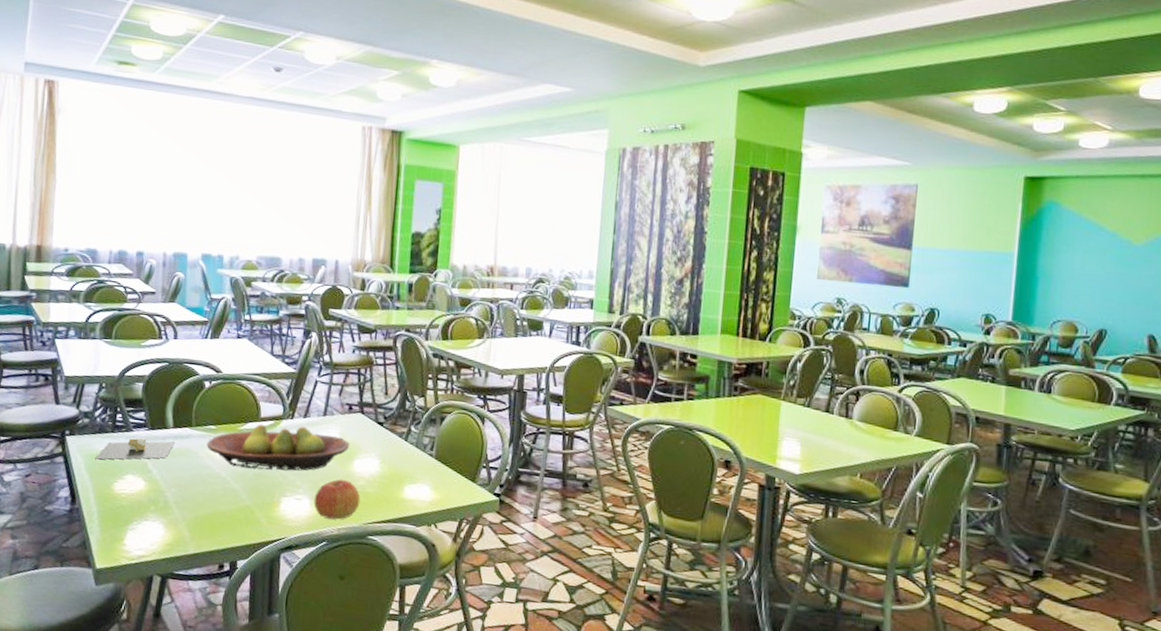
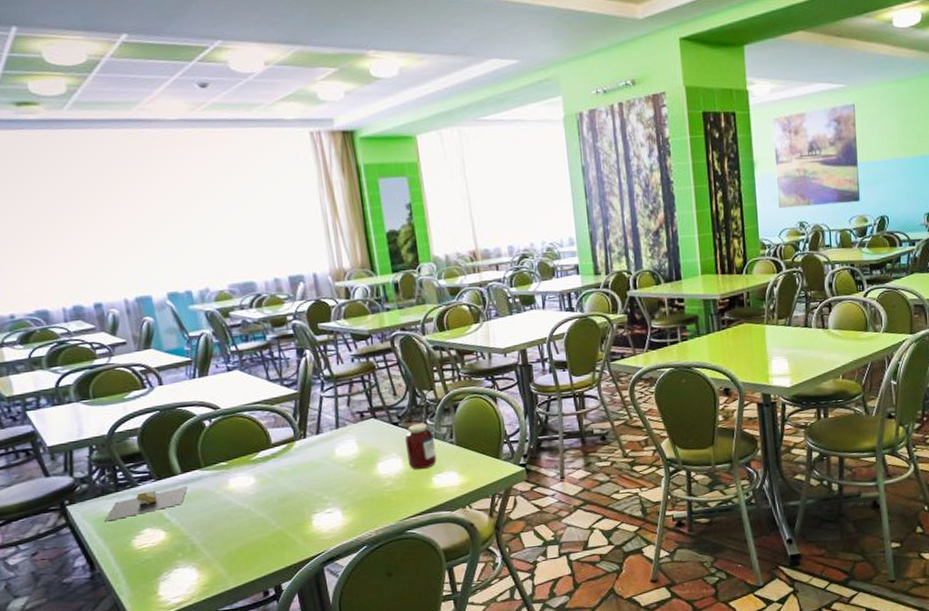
fruit bowl: present [207,423,350,471] -> none [221,443,370,497]
apple: present [313,479,361,520] -> none [345,483,392,524]
jar: none [384,428,426,476] -> present [404,422,445,470]

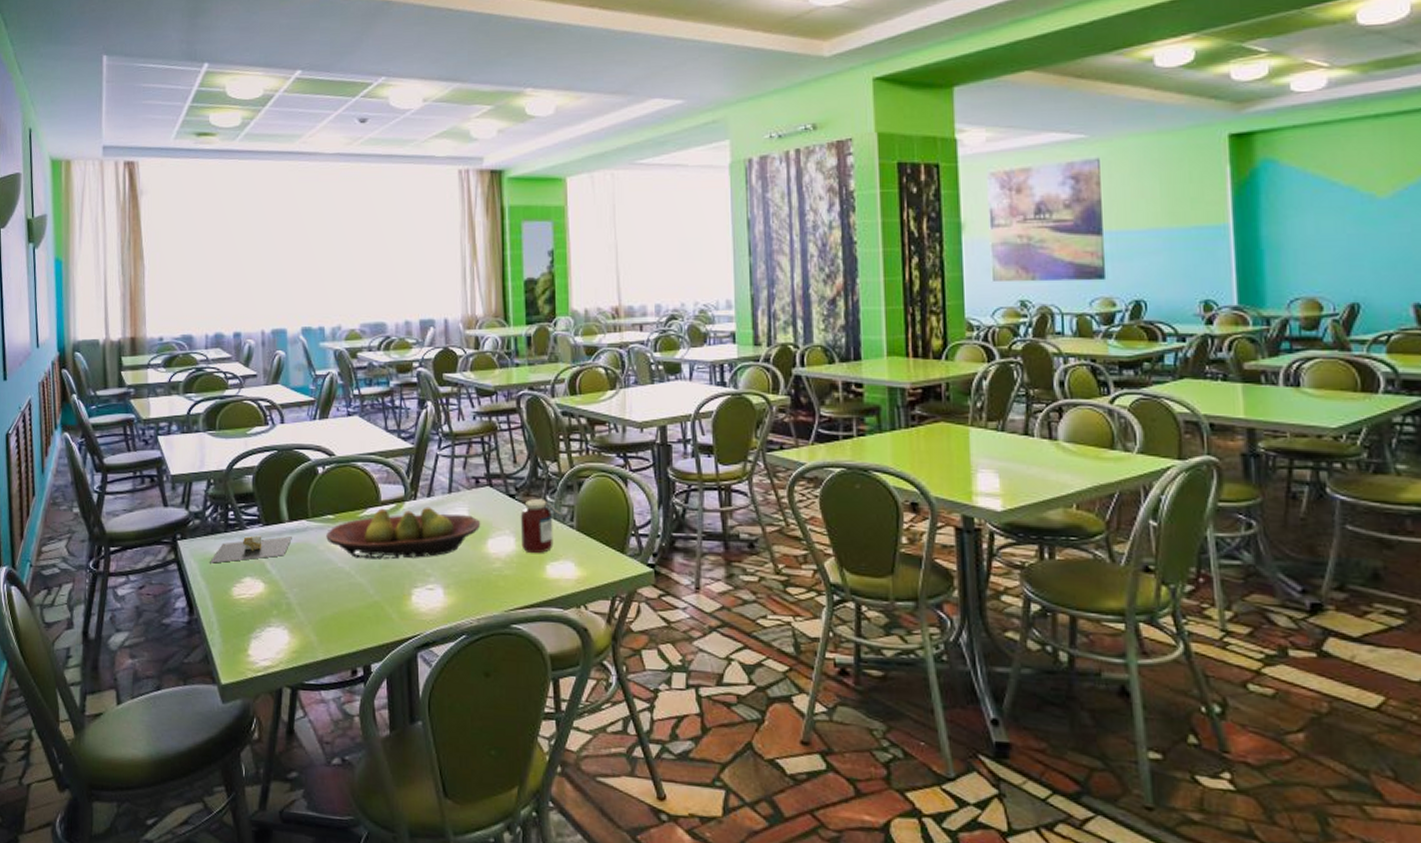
fruit bowl: none [221,443,370,497] -> present [326,507,481,560]

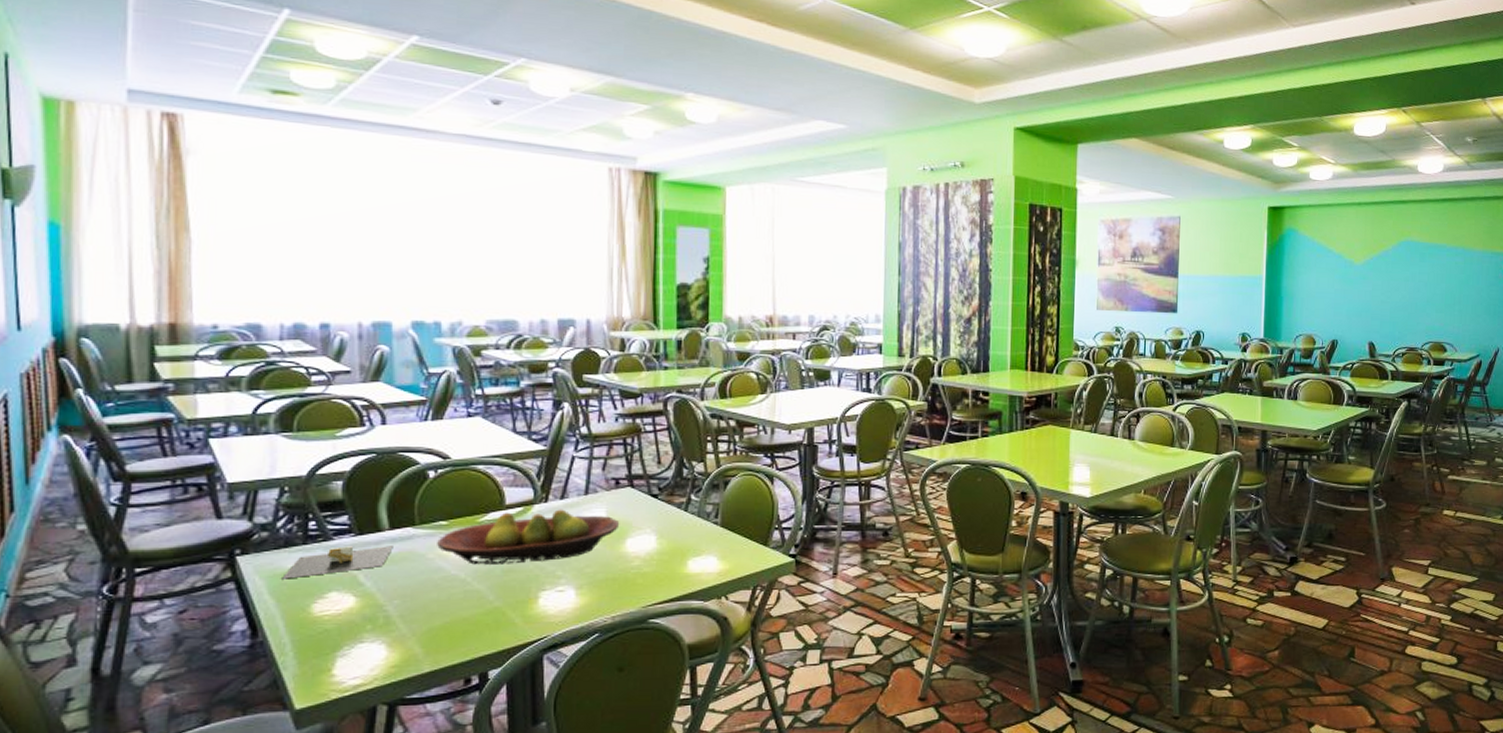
jar: present [520,498,565,554] -> none [662,497,709,551]

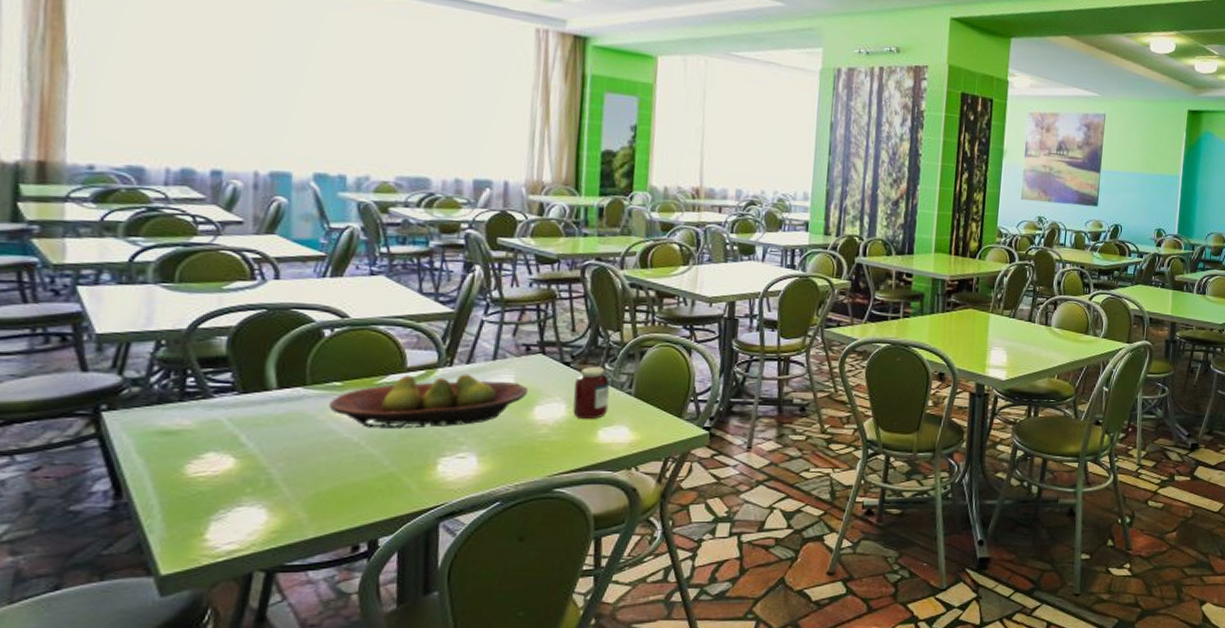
napkin holder: present [282,546,393,579] -> none [153,405,281,438]
jar: none [662,497,709,551] -> present [573,366,623,420]

